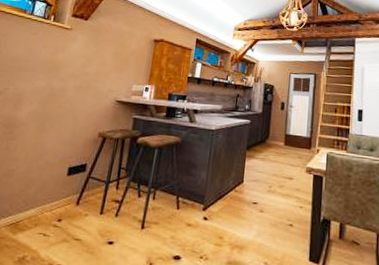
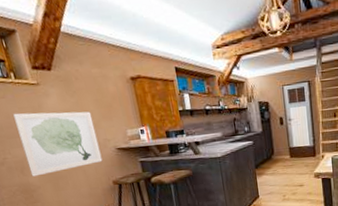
wall art: none [22,49,107,113] -> present [12,111,103,177]

